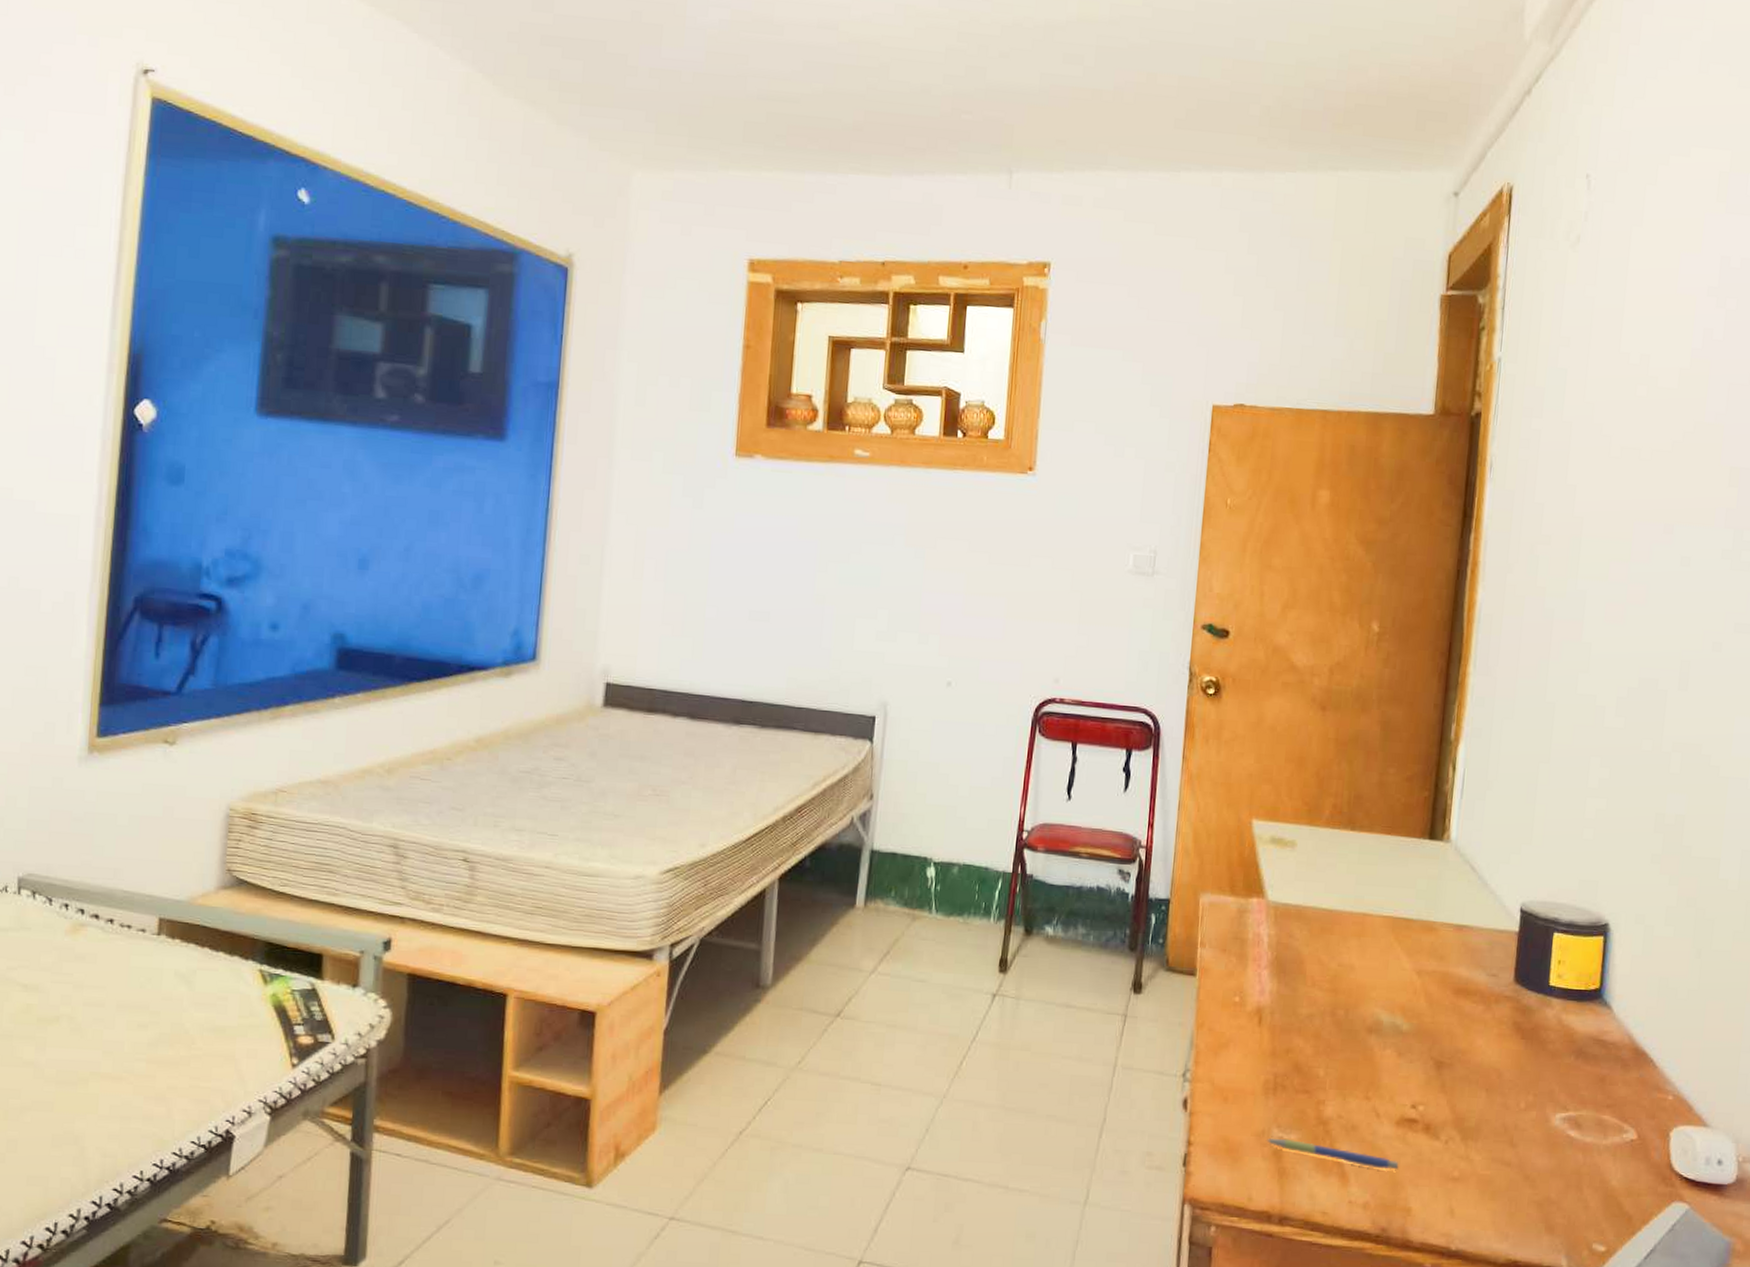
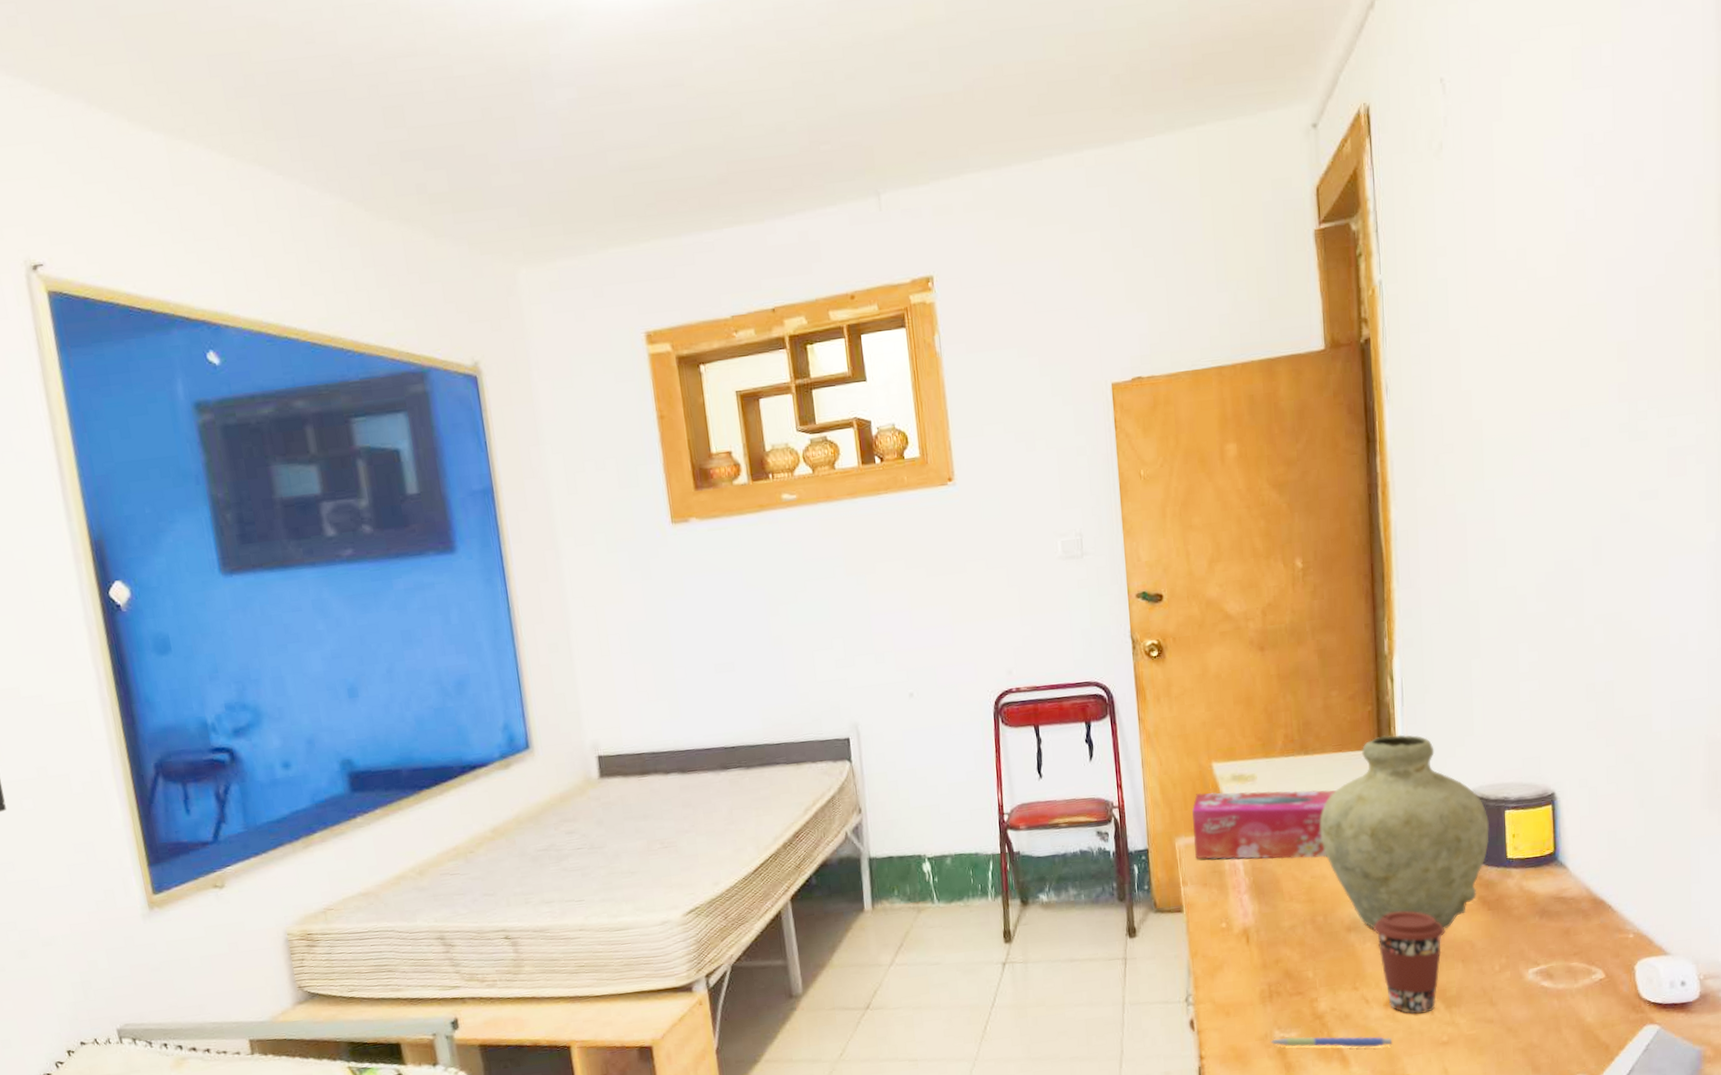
tissue box: none [1219,849,1378,946] -> present [1192,790,1336,860]
vase: none [1355,826,1535,1051] -> present [1320,734,1489,929]
coffee cup: none [1396,1020,1473,1141] -> present [1373,910,1445,1014]

